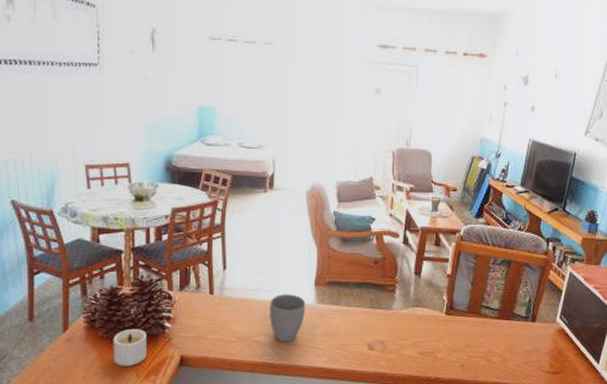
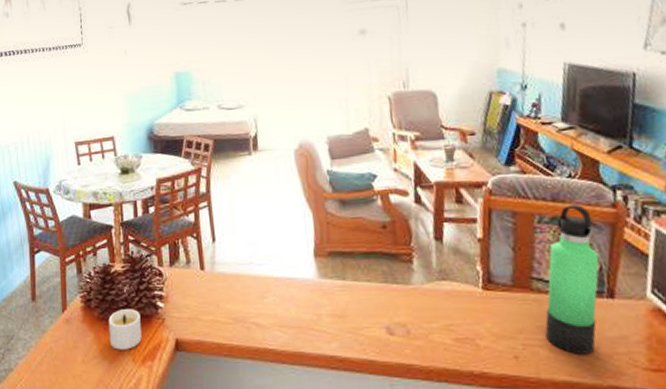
mug: present [270,294,306,342] -> none [265,267,307,324]
thermos bottle: none [485,252,530,363] -> present [545,205,599,354]

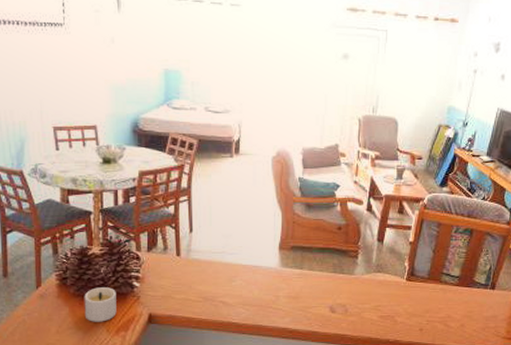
thermos bottle: present [545,205,599,354] -> none [444,221,492,328]

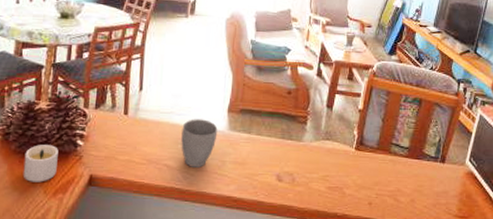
mug: none [235,257,270,303] -> present [181,119,218,168]

